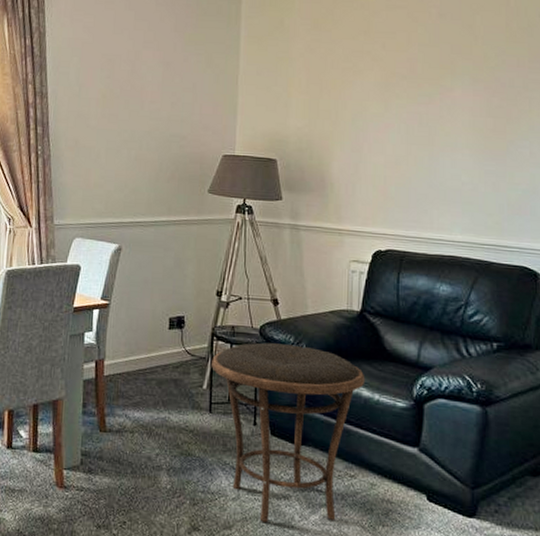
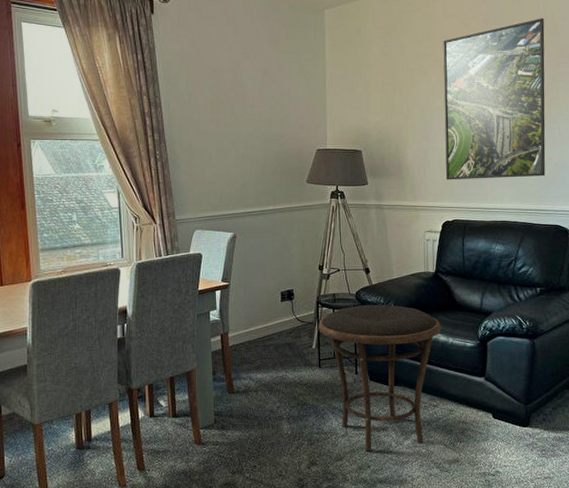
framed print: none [381,14,515,205] -> present [443,18,546,180]

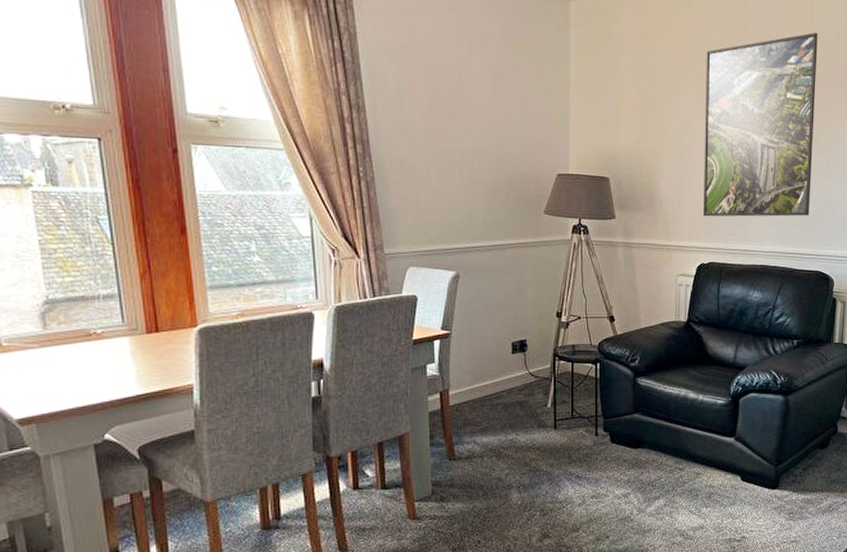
side table: present [318,305,442,451] -> none [555,358,691,520]

